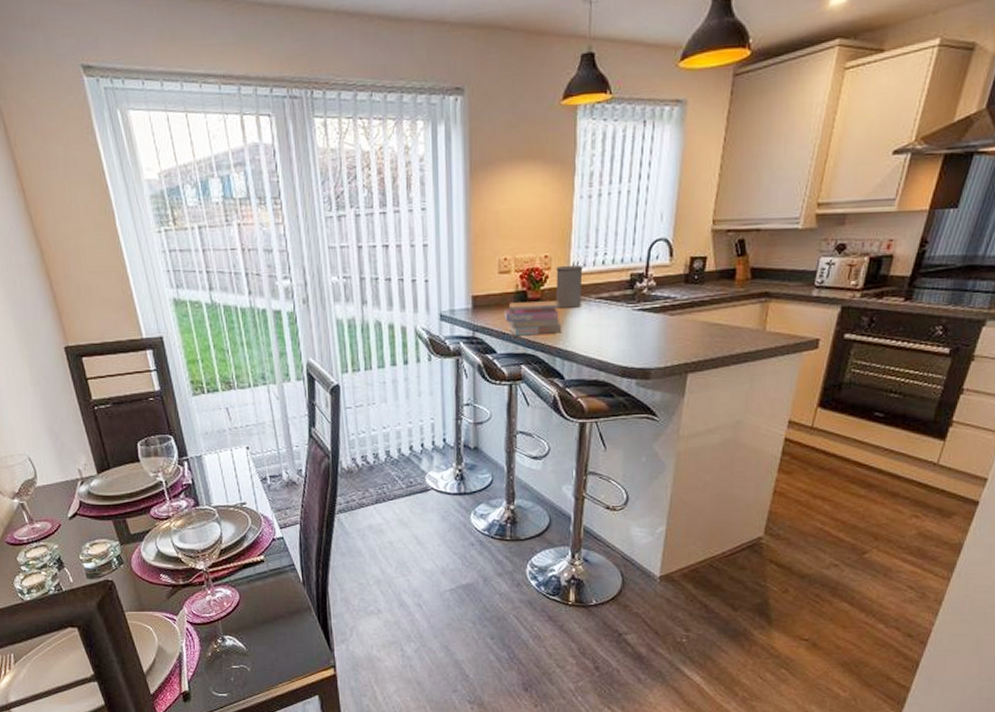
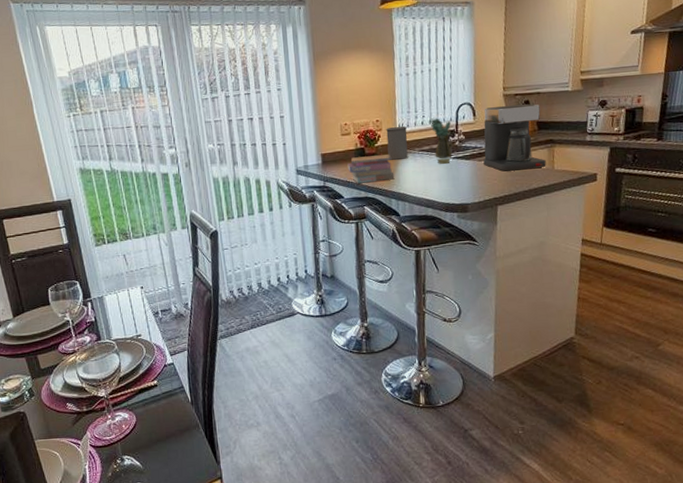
vase: none [613,255,640,317] -> present [429,117,453,164]
coffee maker: none [676,243,758,330] -> present [483,103,546,172]

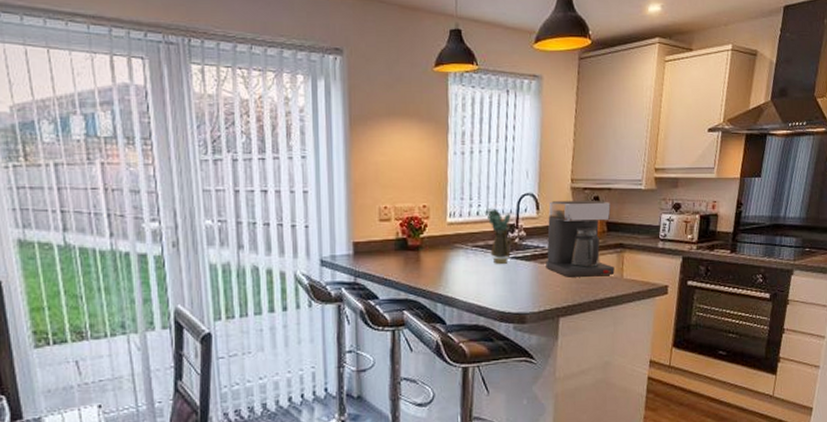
books: present [347,154,395,184] -> none [385,248,442,282]
canister: present [386,126,408,160] -> none [434,215,460,255]

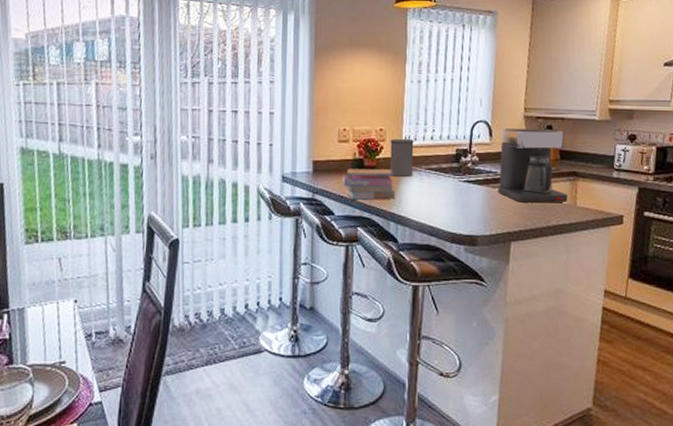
books: none [385,248,442,282] -> present [342,169,396,200]
canister: none [434,215,460,255] -> present [390,138,414,177]
vase: present [486,207,511,264] -> none [440,132,464,187]

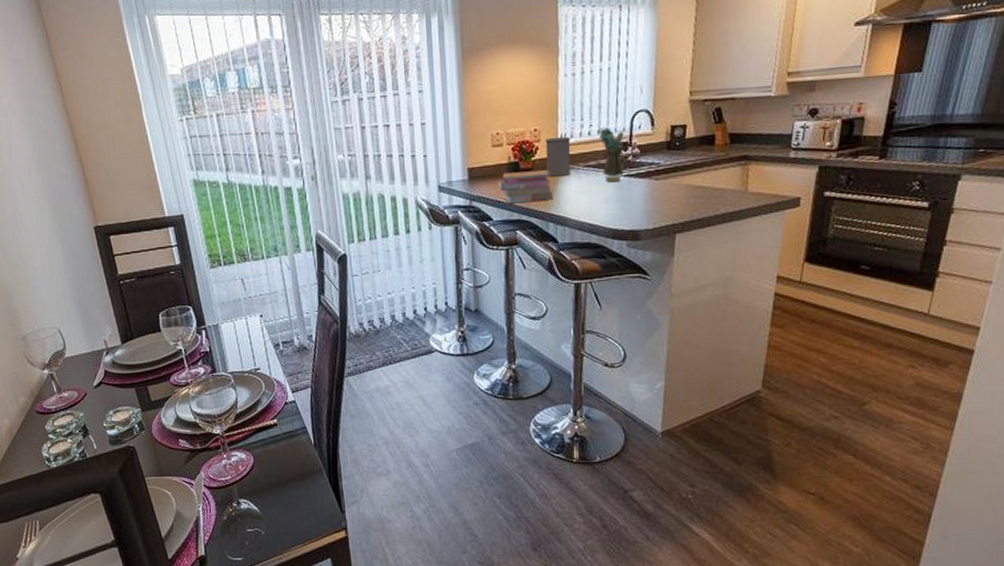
vase: none [440,132,464,187] -> present [598,126,624,183]
coffee maker: present [498,128,568,203] -> none [661,111,738,193]

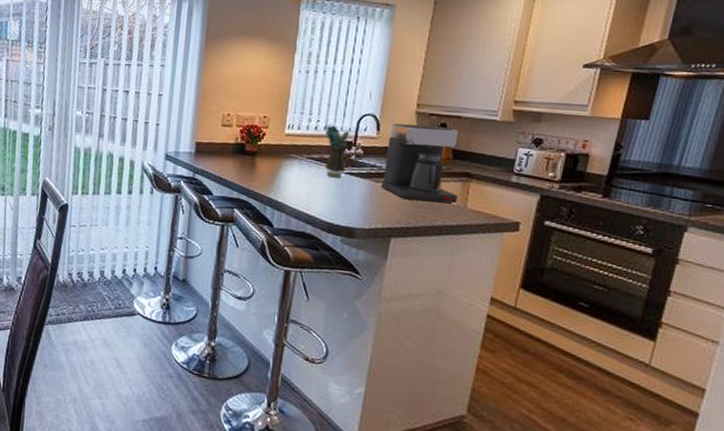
books: present [498,170,554,204] -> none [222,152,275,185]
canister: present [545,136,571,177] -> none [271,126,297,164]
coffee maker: none [661,111,738,193] -> present [381,123,459,204]

